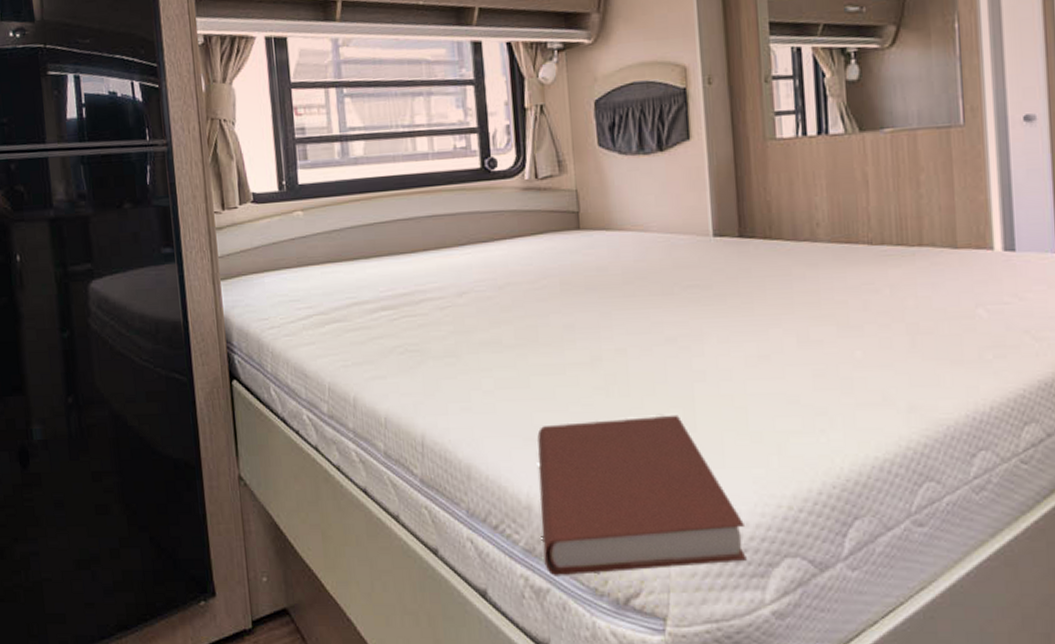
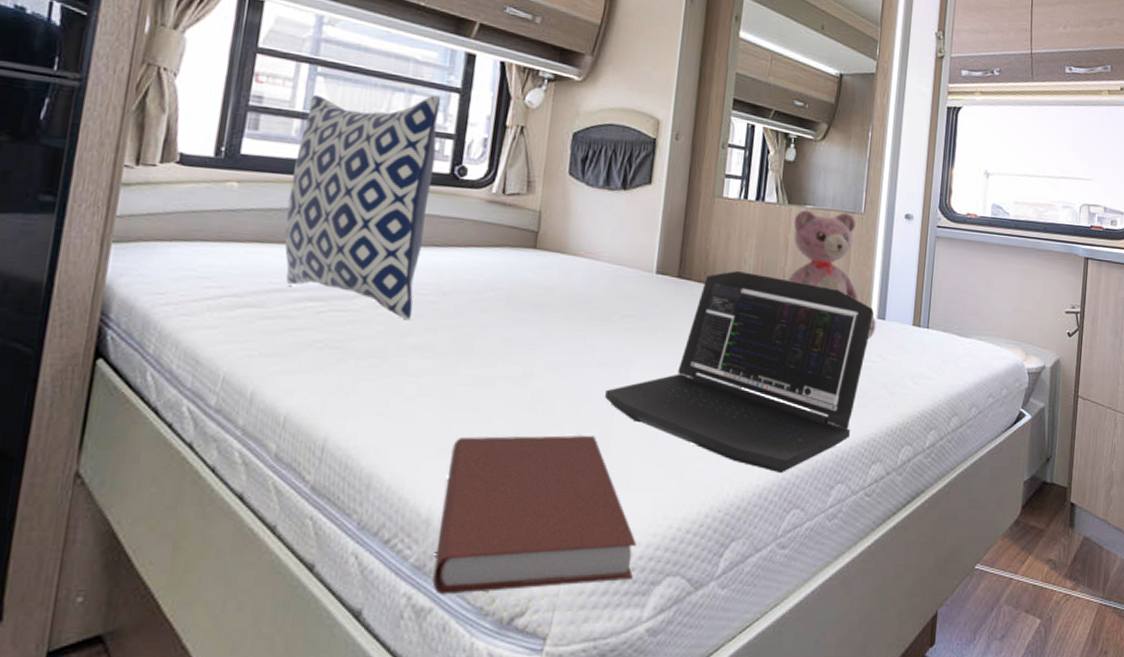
pillow: none [343,91,475,317] -> present [284,94,440,319]
laptop: none [681,219,999,443] -> present [605,271,875,474]
teddy bear: none [870,129,1004,277] -> present [788,209,877,339]

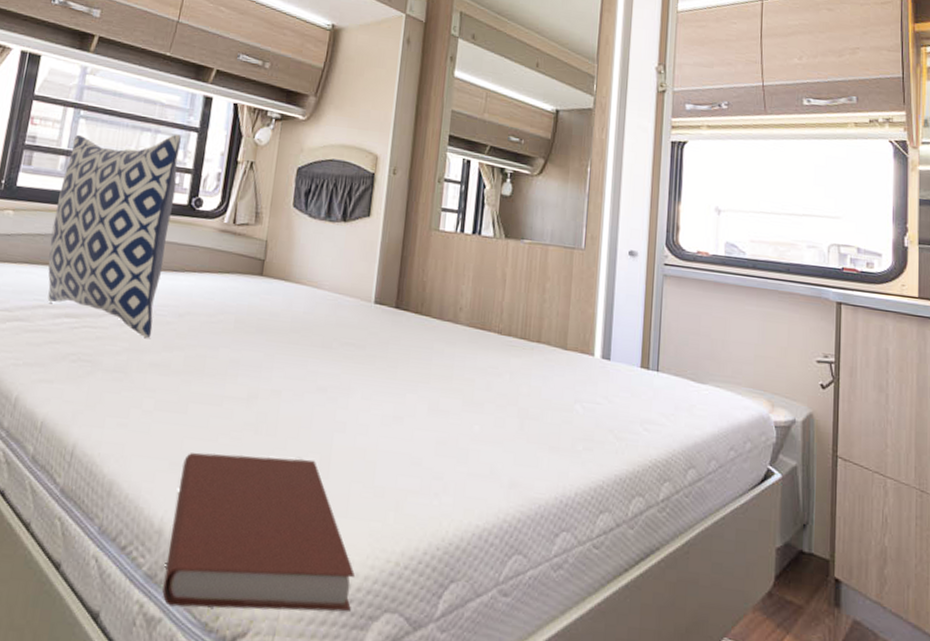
laptop: present [605,271,875,474] -> none [325,303,599,516]
teddy bear: present [788,209,877,339] -> none [506,244,601,380]

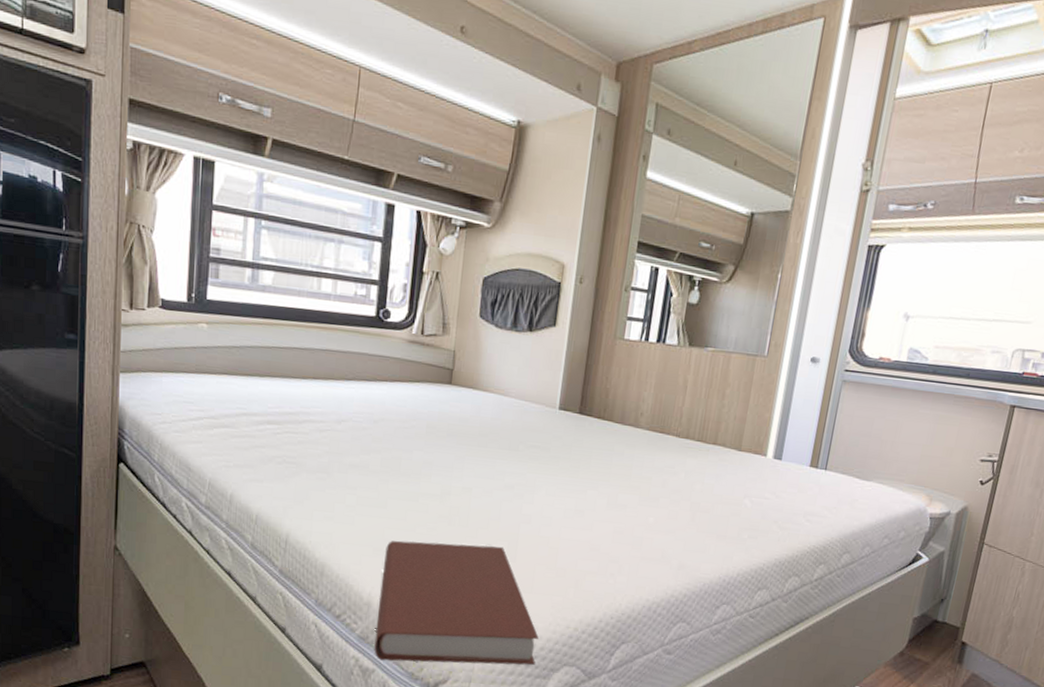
pillow: present [47,134,181,338] -> none [245,244,365,442]

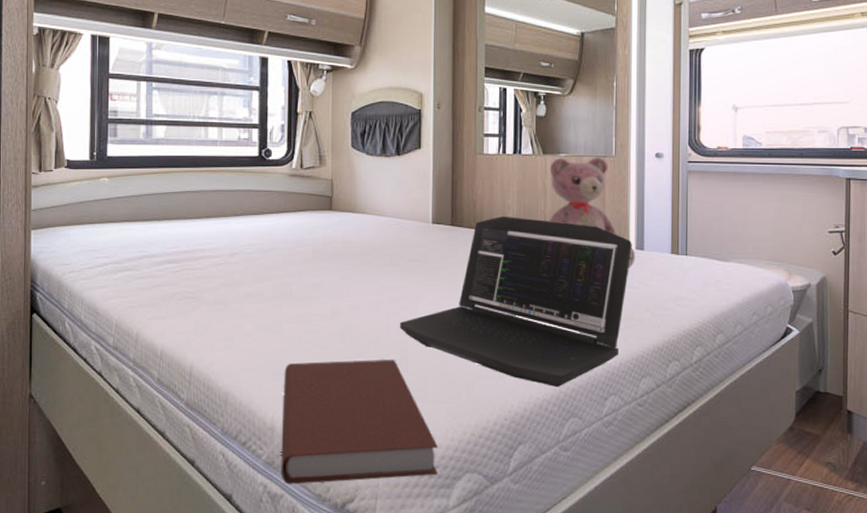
laptop: none [512,409,771,592] -> present [400,216,633,388]
teddy bear: none [685,351,772,477] -> present [549,157,636,268]

